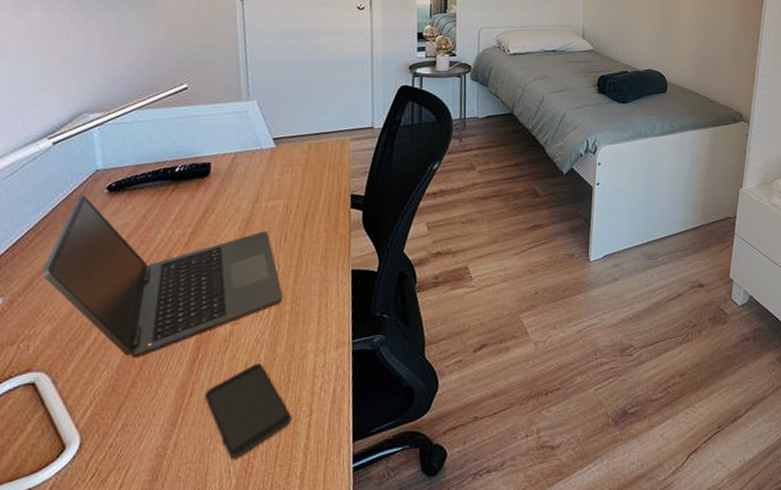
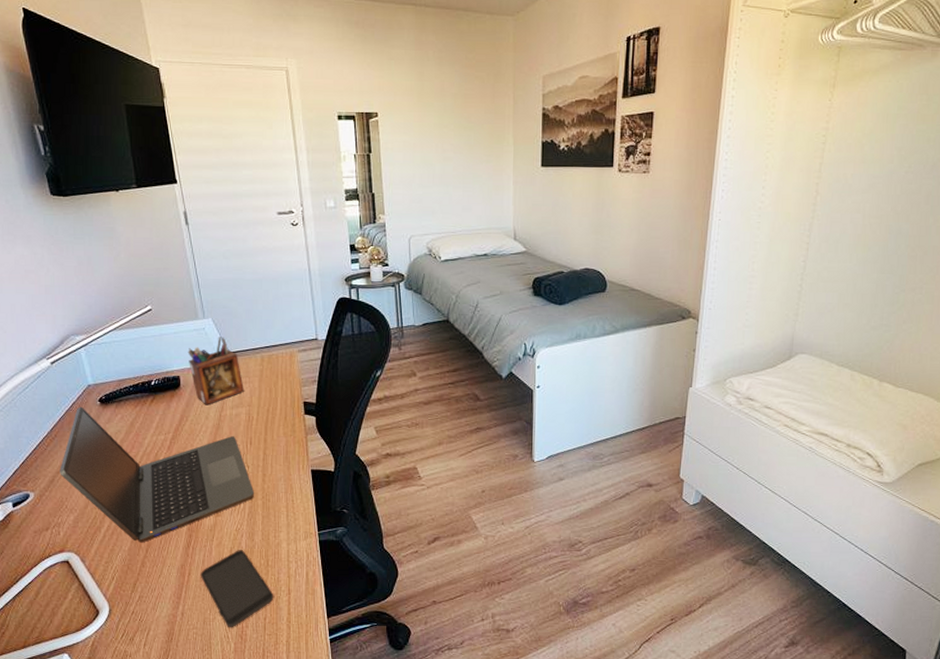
desk organizer: none [223,121,285,196] -> present [187,337,244,405]

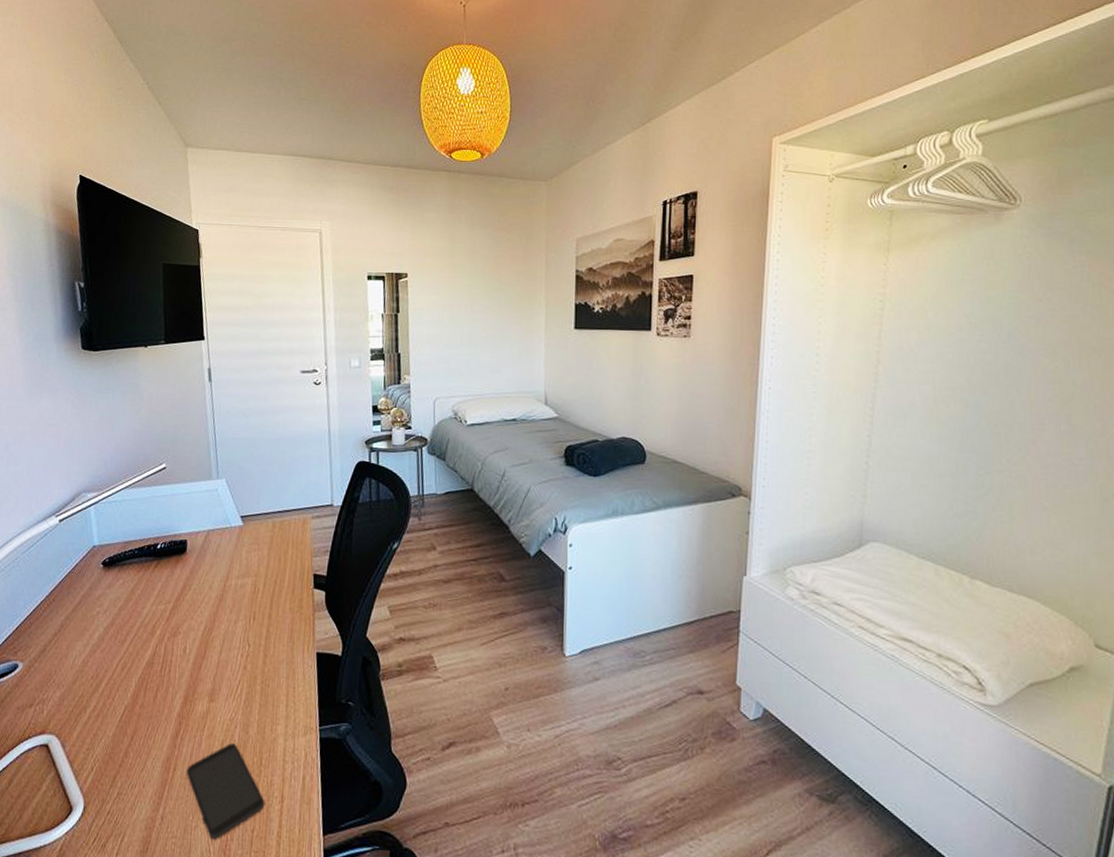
laptop: present [59,406,255,543] -> none [52,569,254,729]
desk organizer: present [187,337,244,405] -> none [197,499,252,574]

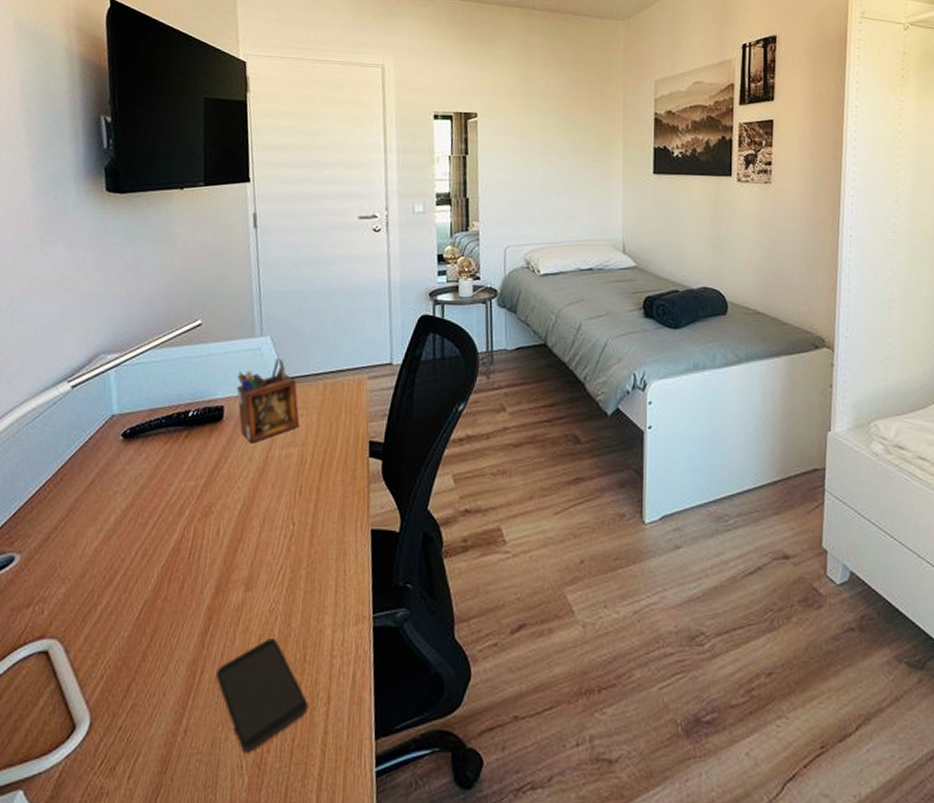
desk organizer: none [197,499,252,574] -> present [236,358,300,444]

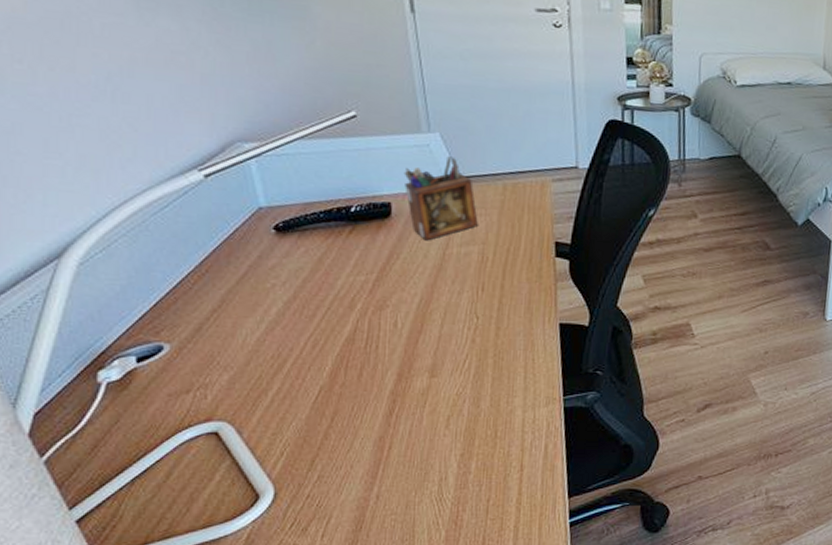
mobile phone: present [216,638,309,752] -> none [406,418,502,512]

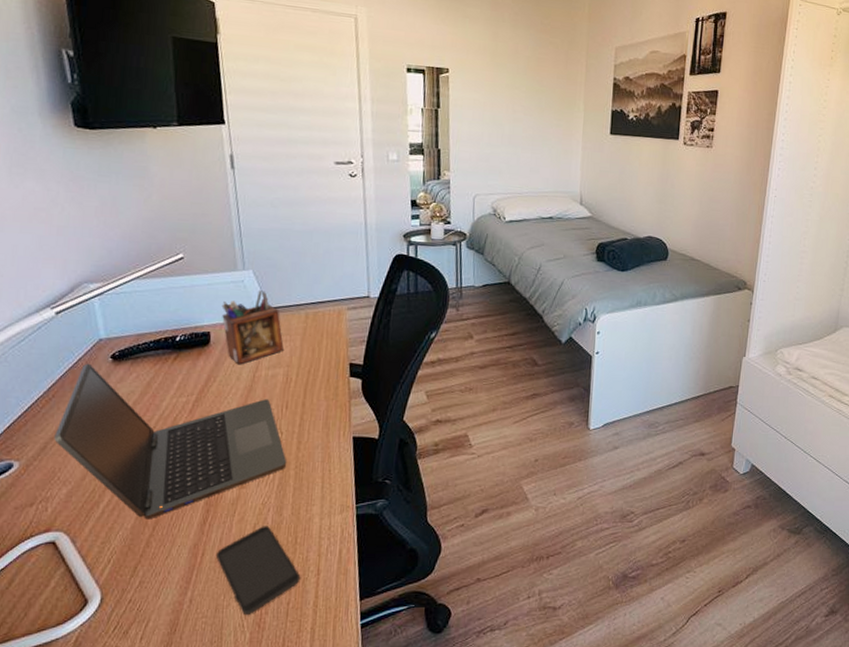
laptop: none [210,234,485,410] -> present [54,363,287,520]
mobile phone: none [406,418,502,512] -> present [216,526,301,614]

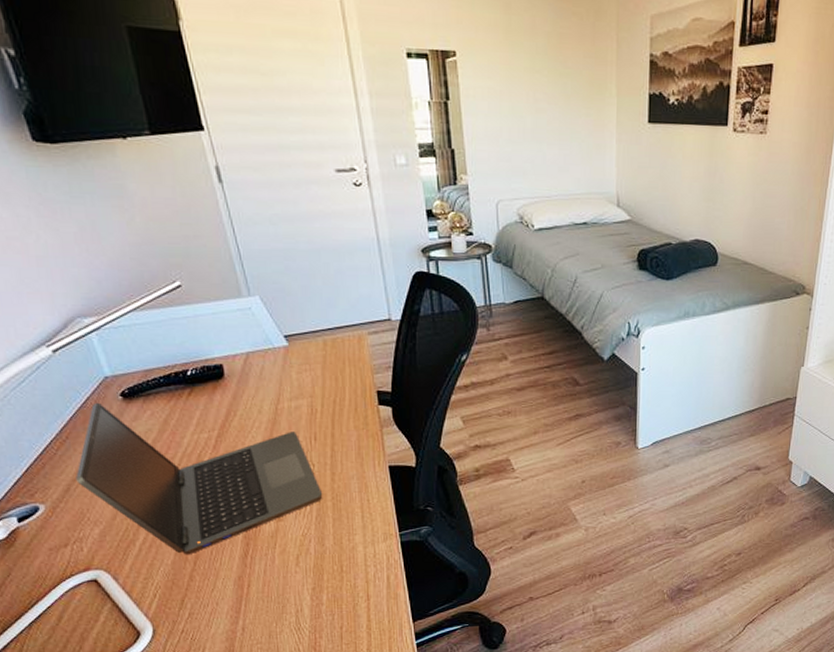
mobile phone: present [216,526,301,614] -> none [263,556,351,639]
desk organizer: present [221,290,284,365] -> none [231,318,304,398]

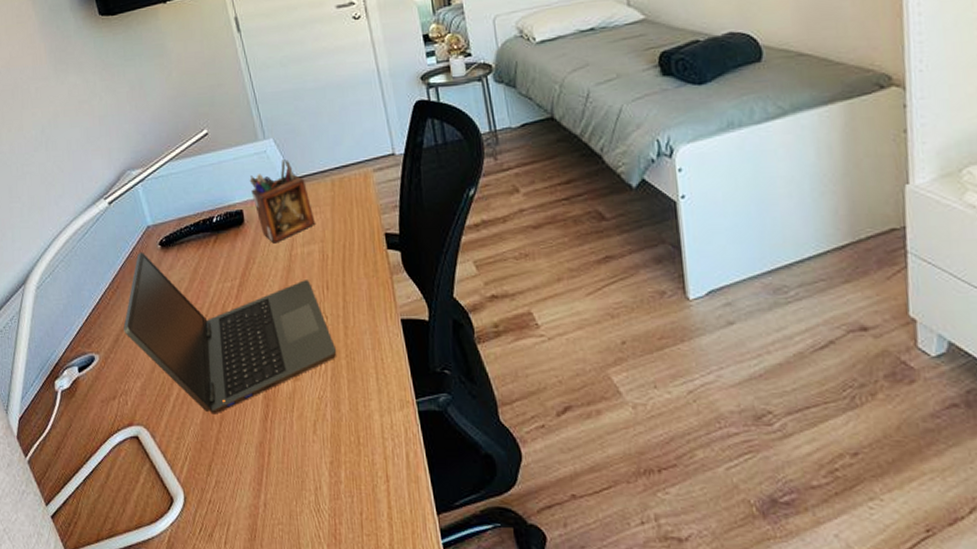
desk organizer: none [231,318,304,398] -> present [249,159,315,244]

